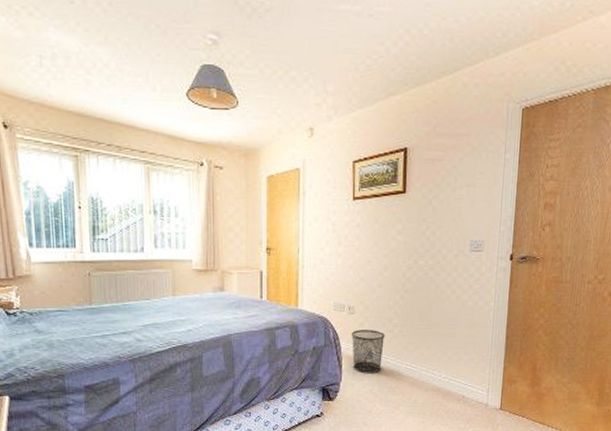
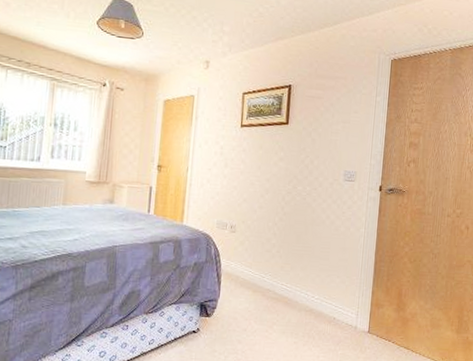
waste bin: present [351,330,386,374] -> none [231,248,264,292]

